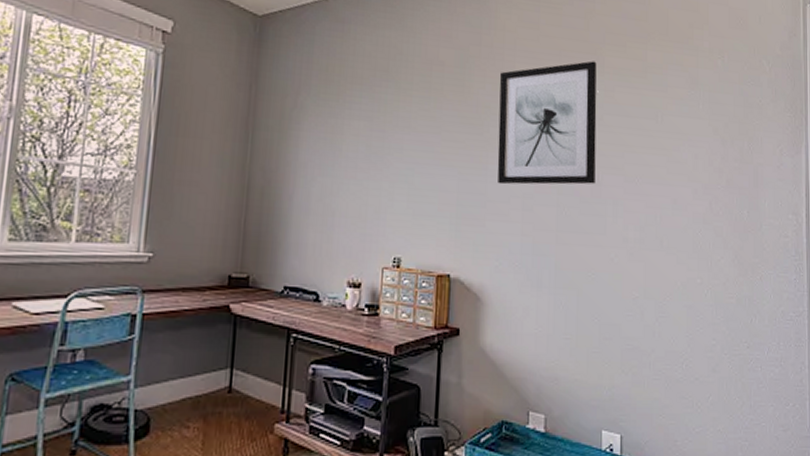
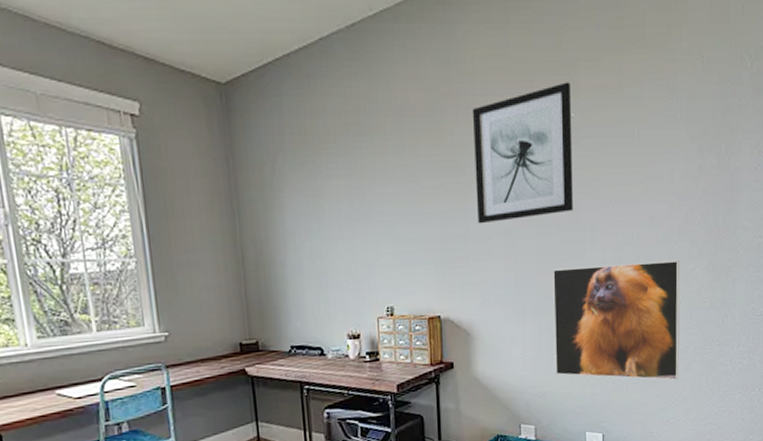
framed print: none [570,241,705,382] -> present [553,259,680,381]

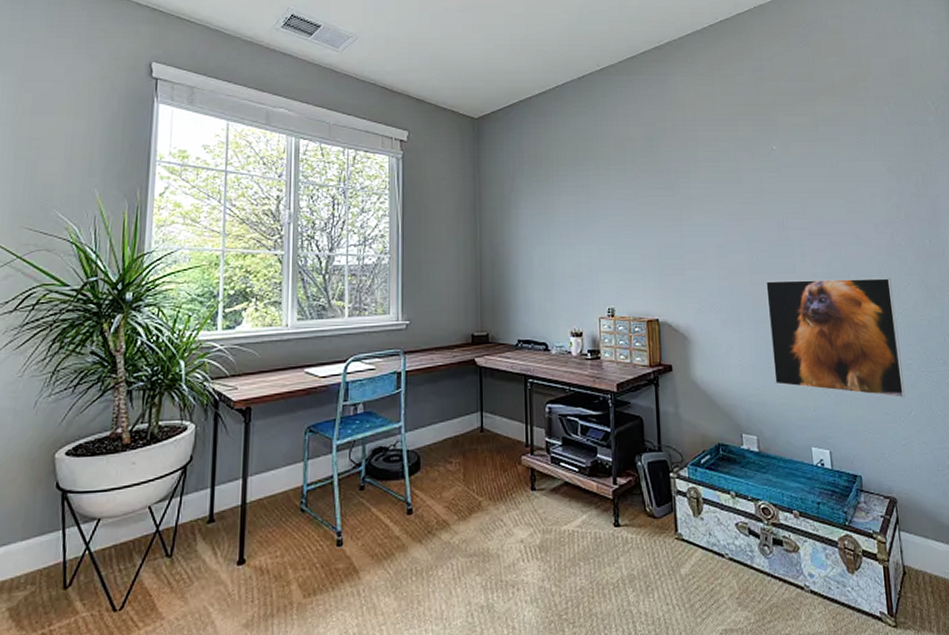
wall art: present [472,82,573,224] -> none [684,121,781,237]

